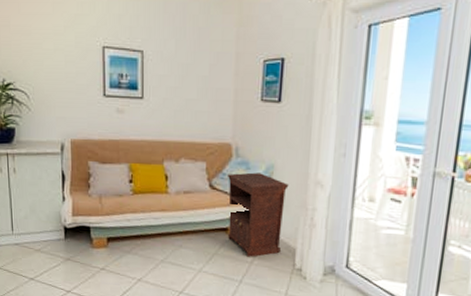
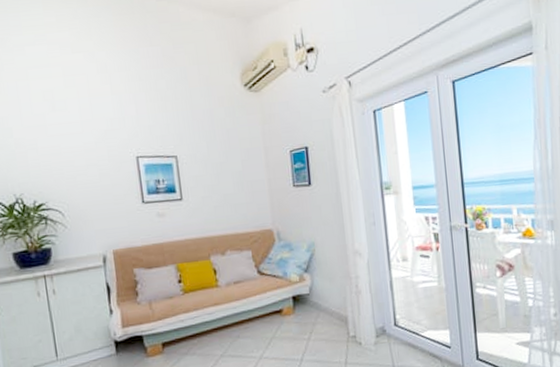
nightstand: present [226,172,289,257] -> none [272,251,334,334]

